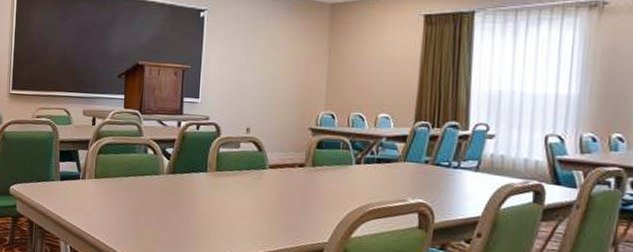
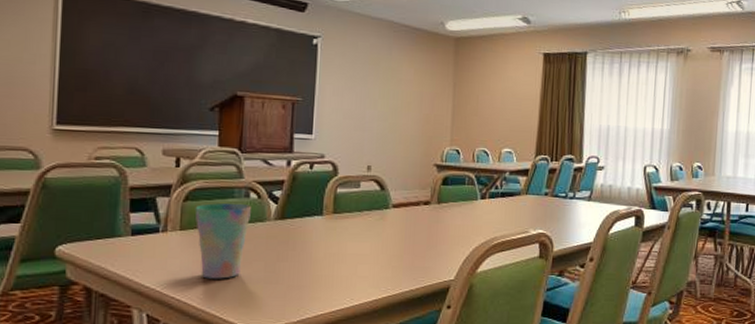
cup: none [106,157,148,223] -> present [195,202,251,279]

